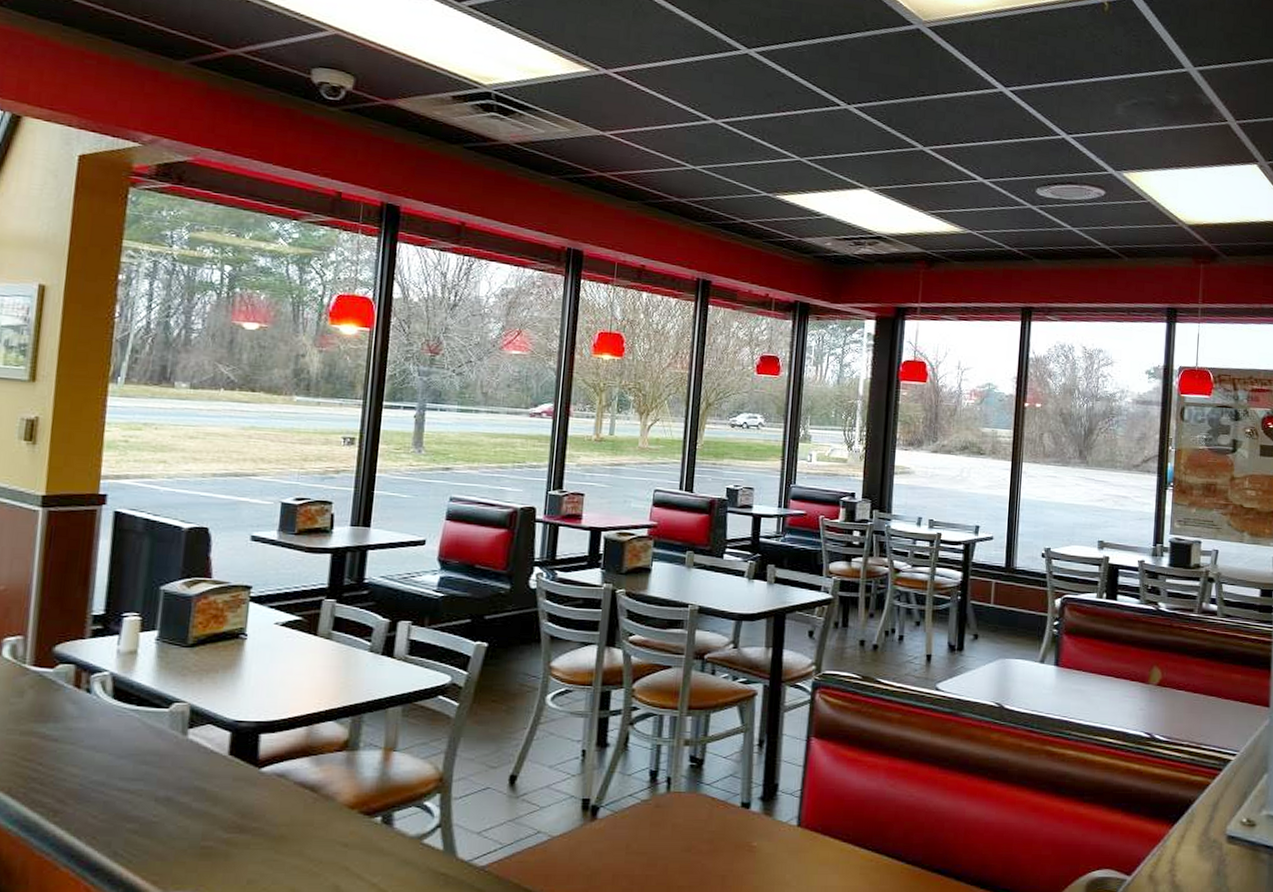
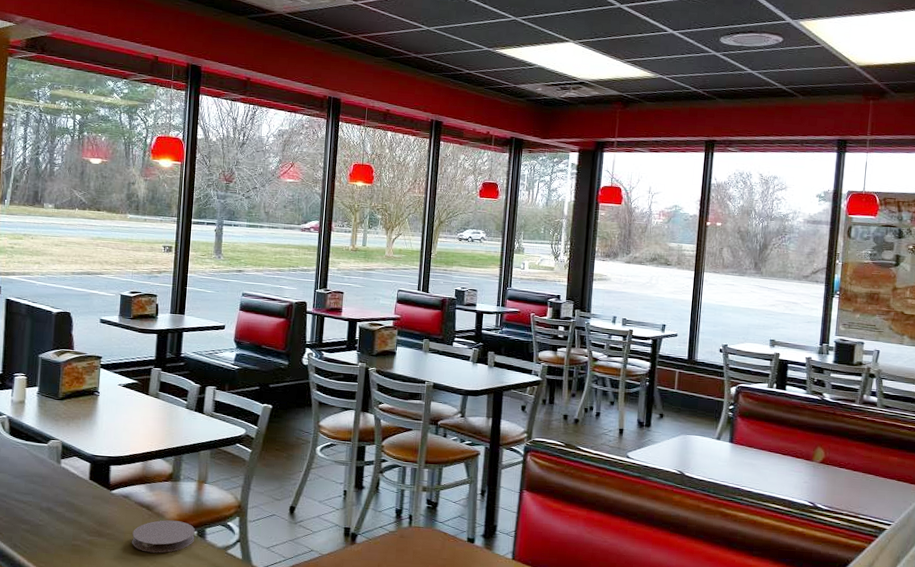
coaster: none [288,804,378,850] -> present [132,520,195,553]

